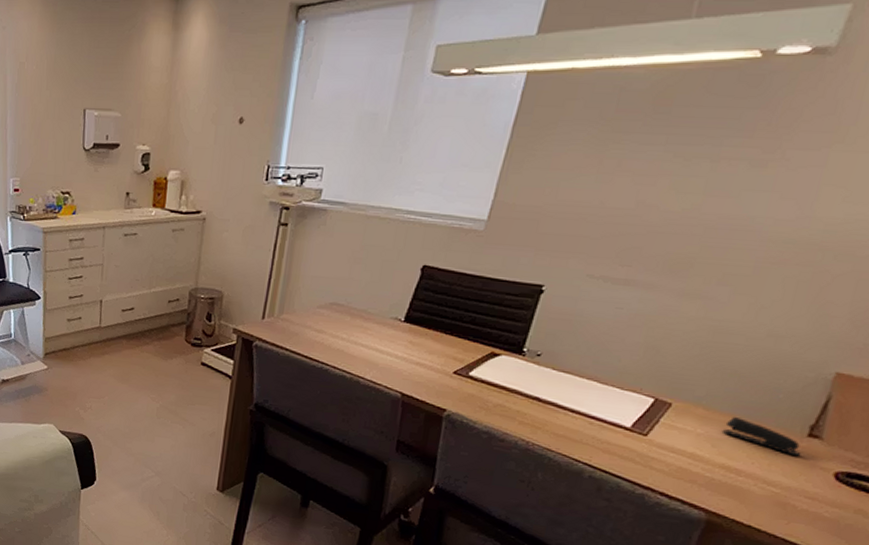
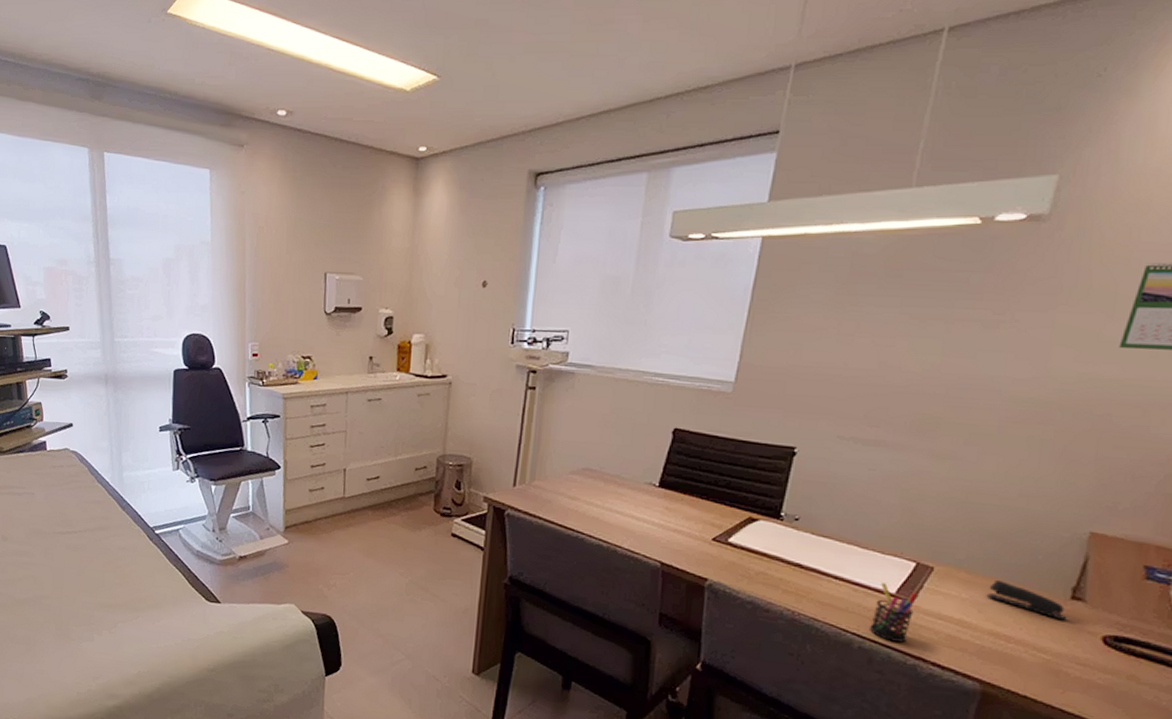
pen holder: none [601,417,654,473] -> present [870,583,919,643]

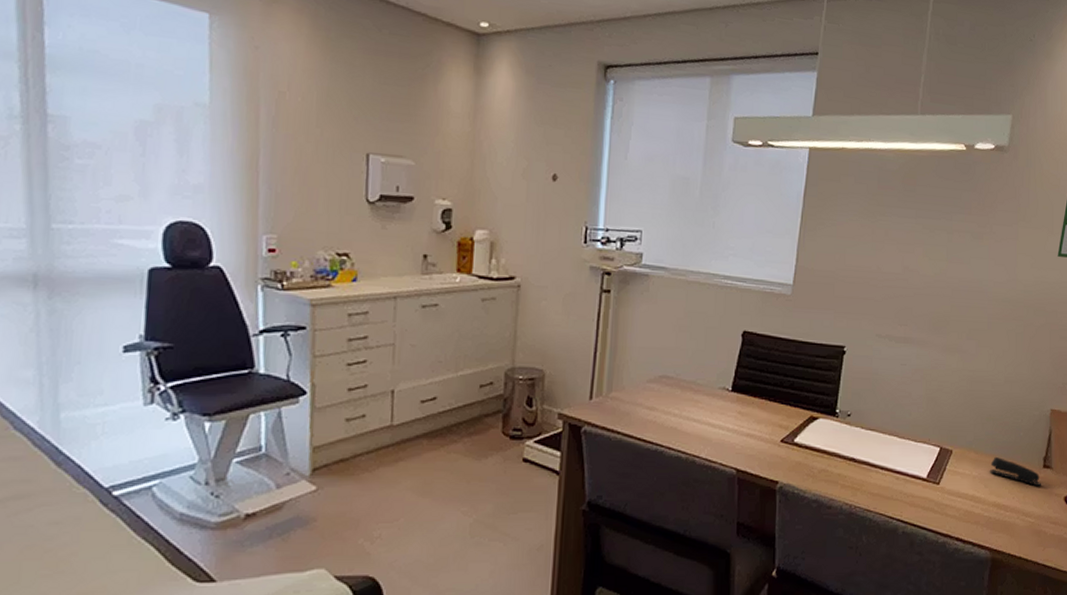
pen holder: present [870,583,919,643] -> none [910,469,943,523]

